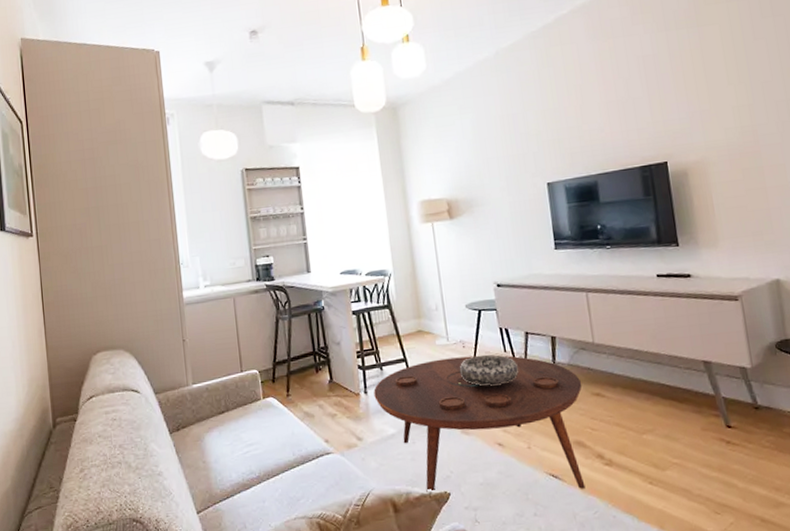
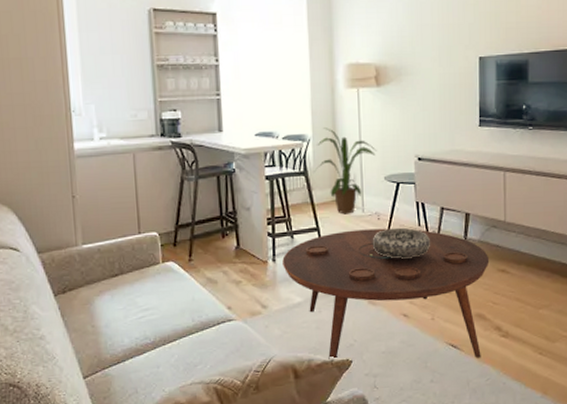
house plant: none [397,261,456,344] -> present [314,127,377,215]

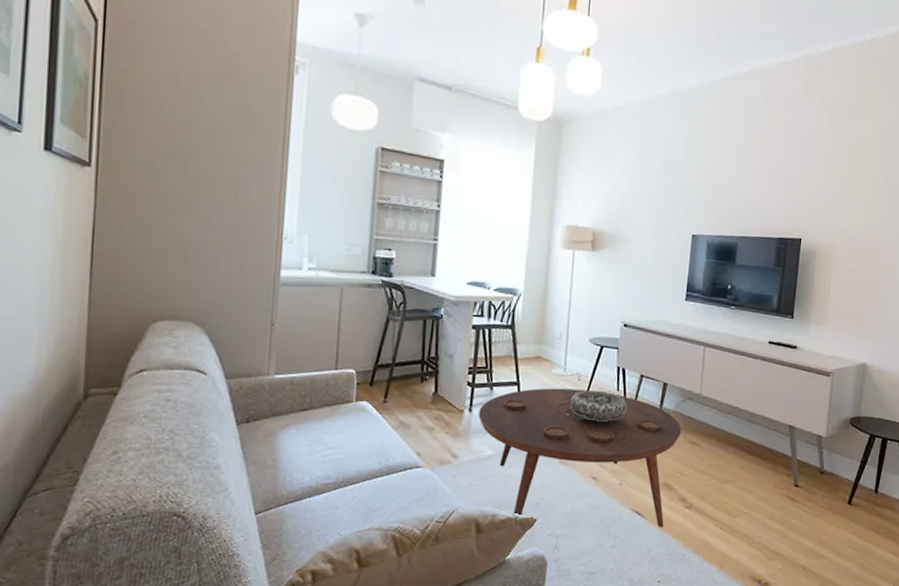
house plant: present [314,127,377,215] -> none [521,284,585,372]

